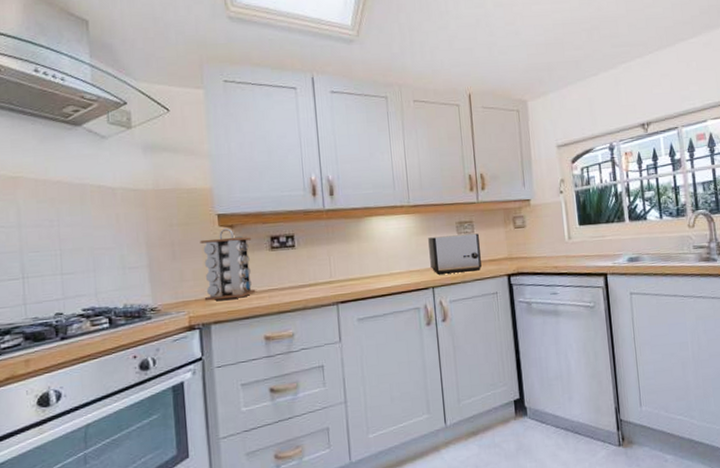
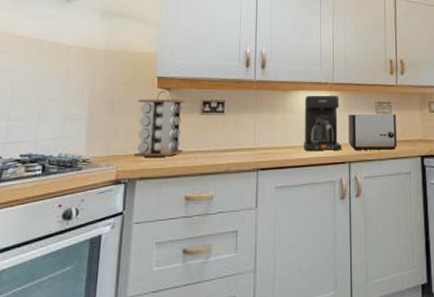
coffee maker: none [380,219,424,279] -> present [304,96,342,151]

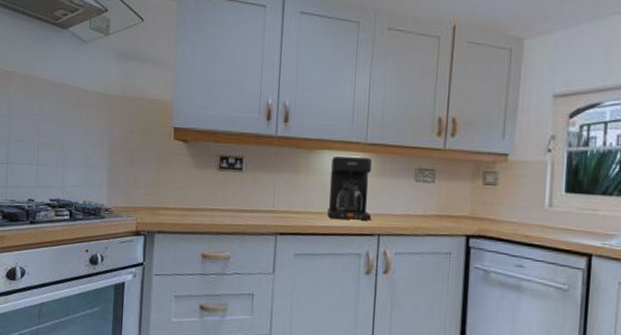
spice rack: present [133,90,186,158] -> none [152,142,203,213]
toaster: present [348,114,397,150] -> none [379,181,440,225]

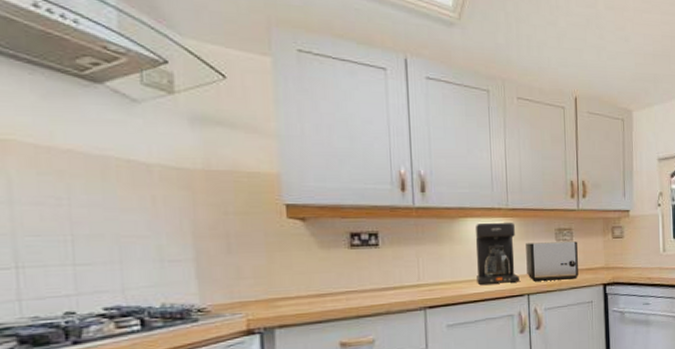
toaster: none [379,181,440,225] -> present [526,241,578,281]

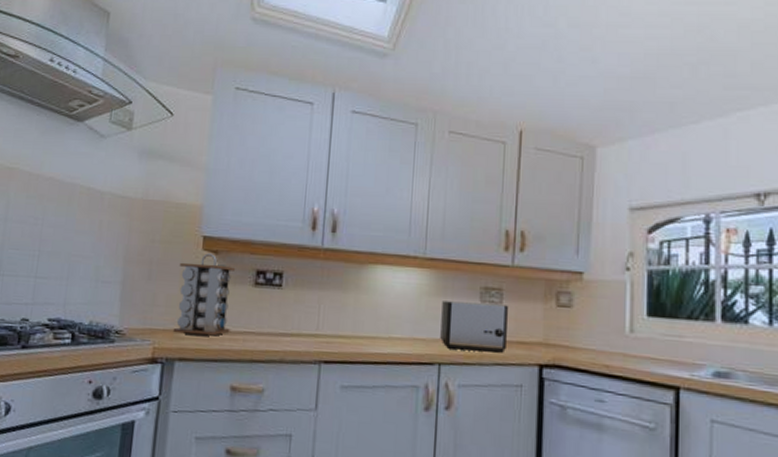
spice rack: none [263,221,331,303] -> present [172,253,236,337]
coffee maker: present [476,223,519,284] -> none [380,272,431,347]

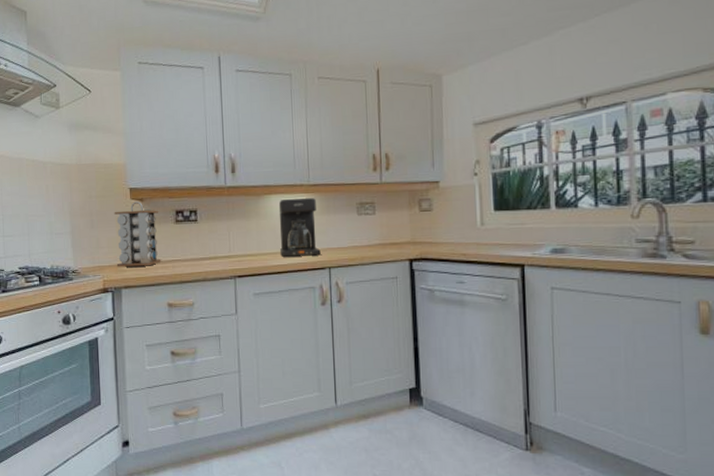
coffee maker: none [380,272,431,347] -> present [279,198,321,257]
toaster: present [440,301,508,353] -> none [327,215,382,255]

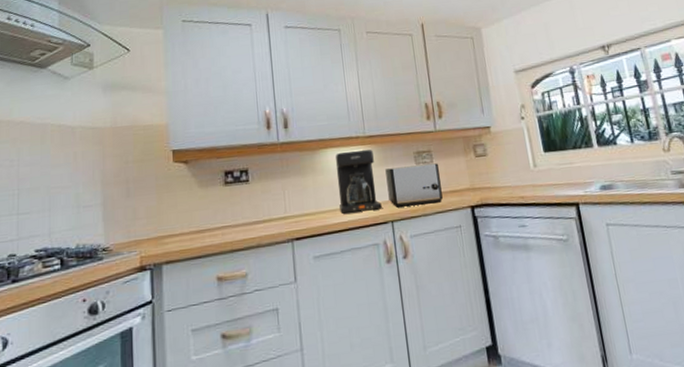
spice rack: present [114,201,161,268] -> none [154,164,209,240]
toaster: none [327,215,382,255] -> present [385,163,443,208]

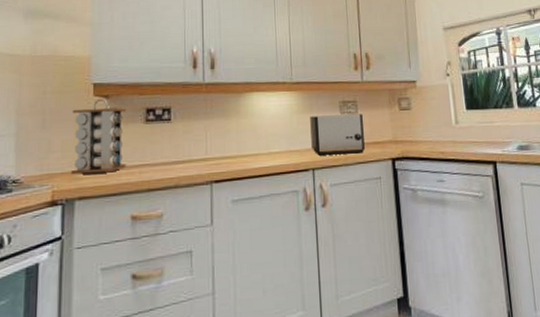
spice rack: none [154,164,209,240] -> present [70,98,127,175]
coffee maker: present [336,150,382,214] -> none [261,96,304,159]

